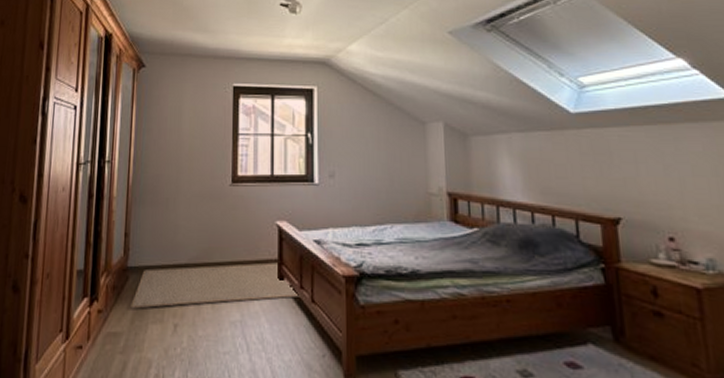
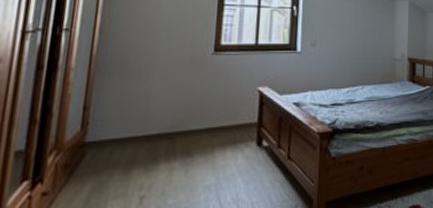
rug: present [130,262,300,309] -> none [86,126,278,186]

